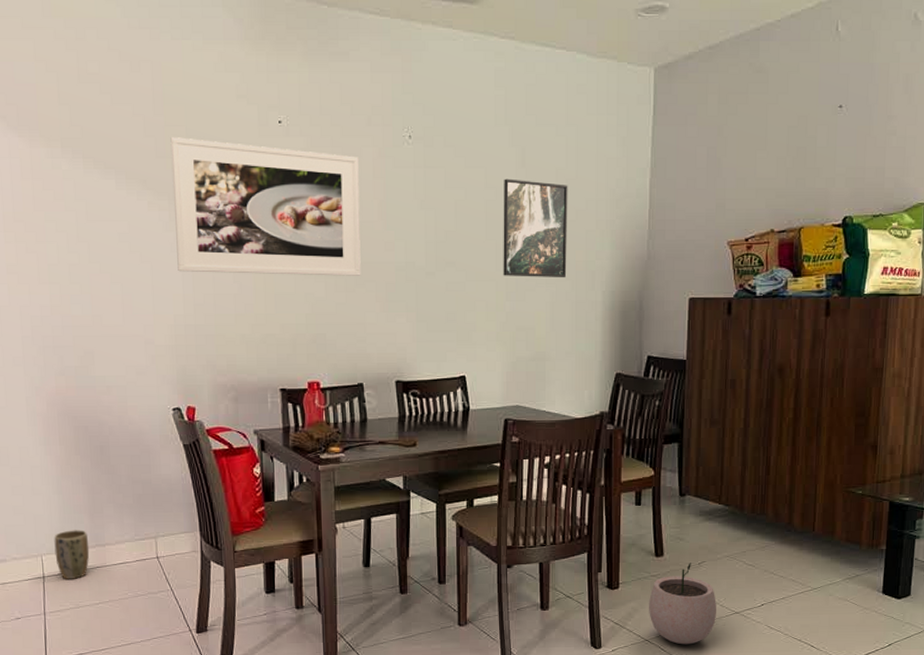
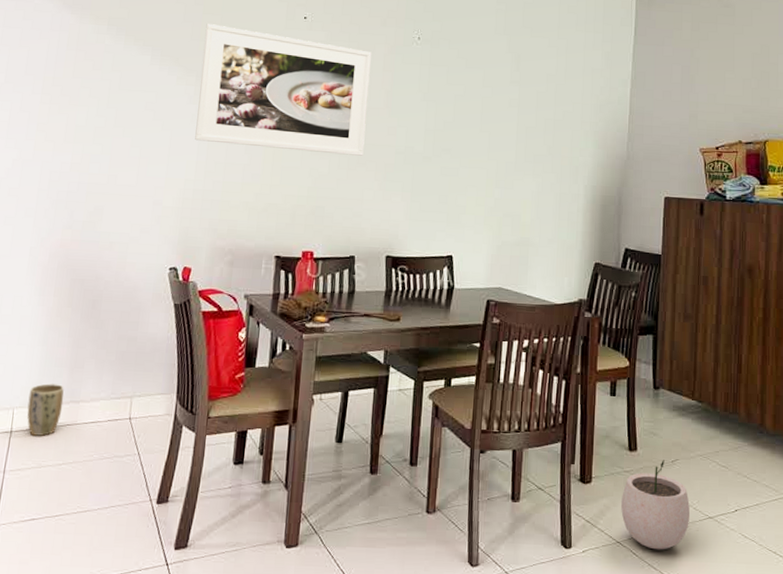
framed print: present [503,178,568,278] -> none [494,79,557,171]

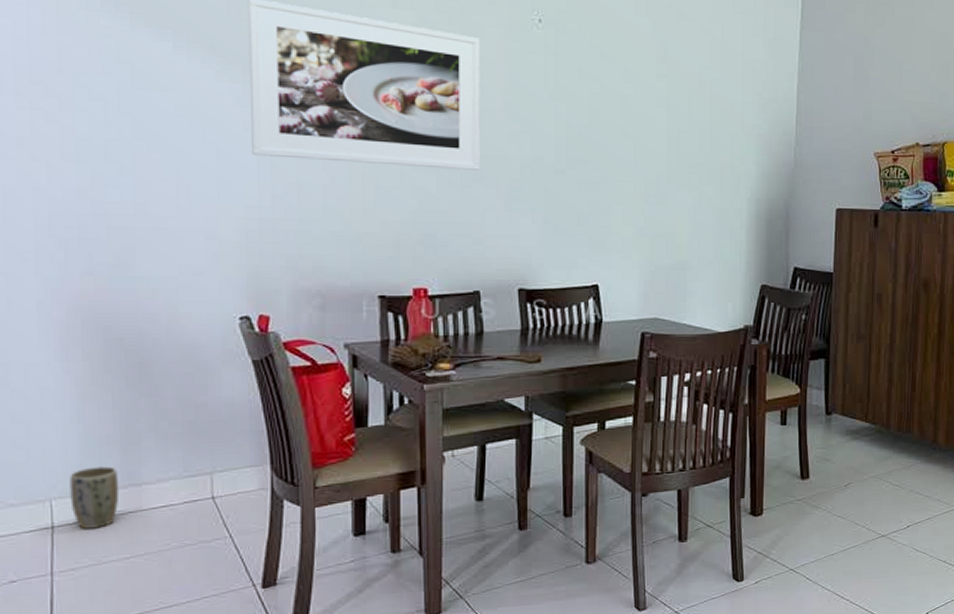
plant pot: present [621,460,691,550] -> none [794,485,864,573]

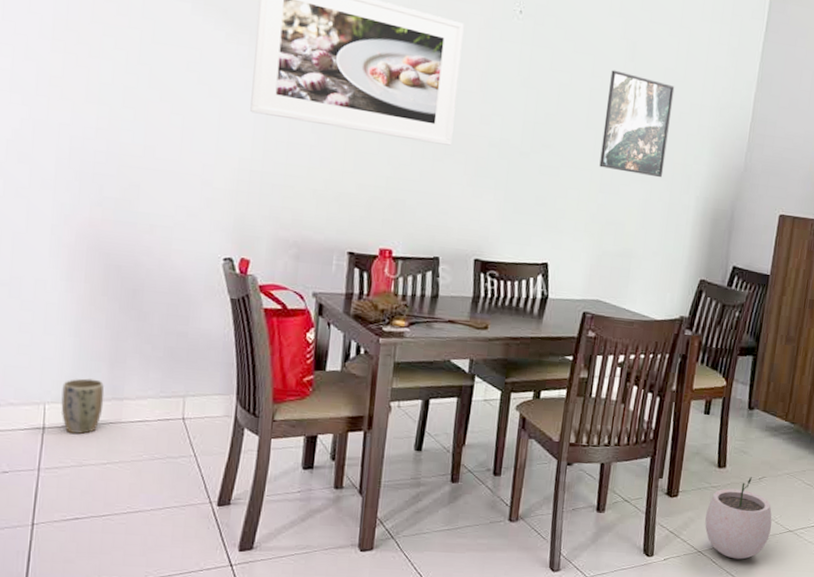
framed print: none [642,73,713,183] -> present [599,69,675,178]
plant pot: none [794,485,864,573] -> present [705,477,772,560]

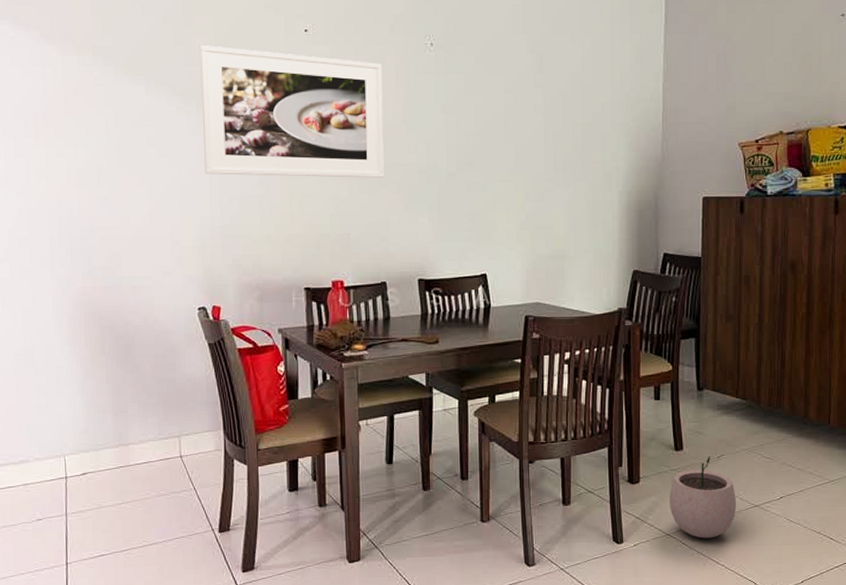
plant pot: present [61,378,105,434] -> none [77,429,113,479]
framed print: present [599,69,675,178] -> none [522,84,585,179]

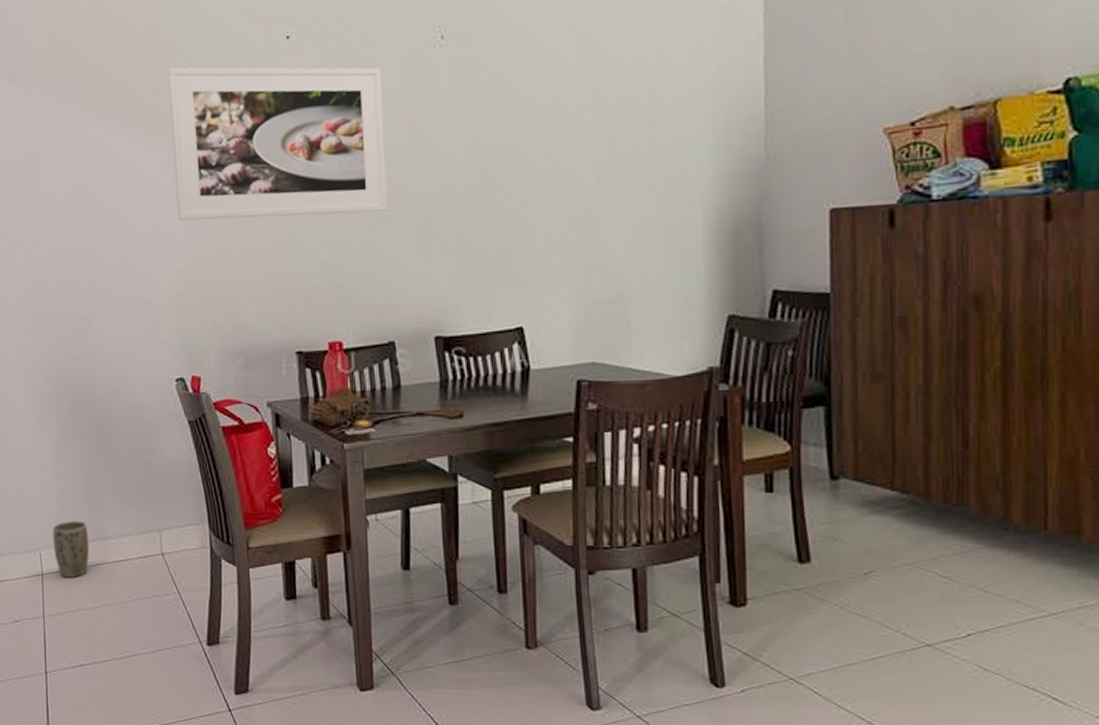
plant pot: none [77,429,113,479] -> present [52,521,90,578]
plant pot: present [670,456,737,539] -> none [792,572,897,688]

